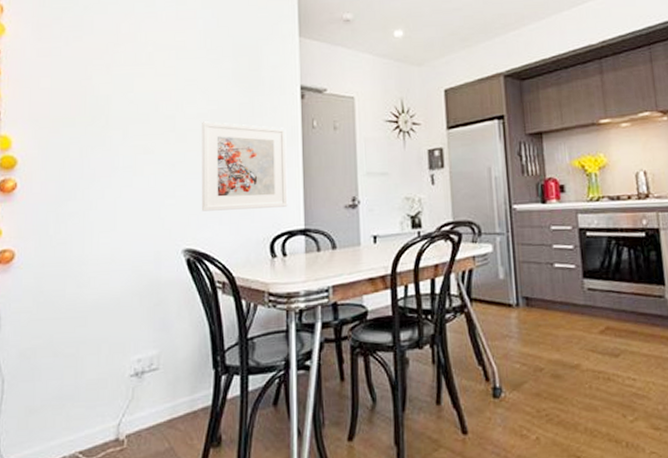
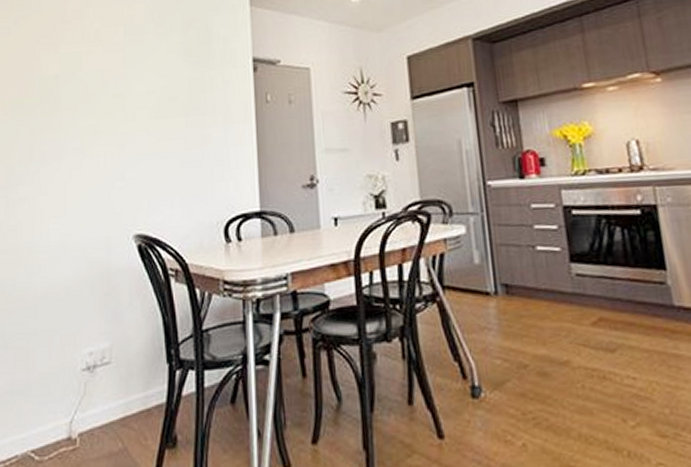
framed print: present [202,121,288,211] -> none [151,98,242,194]

